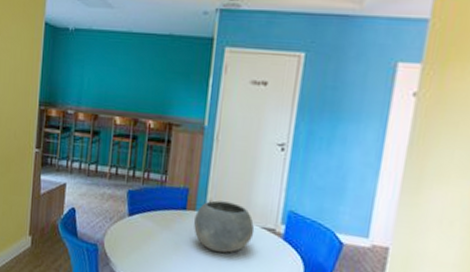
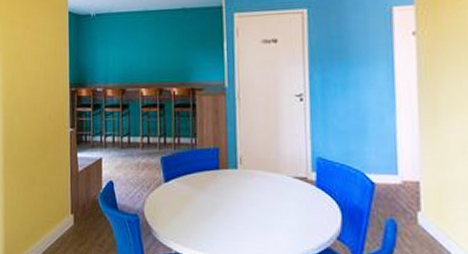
bowl: present [194,200,255,253] -> none [228,156,288,208]

